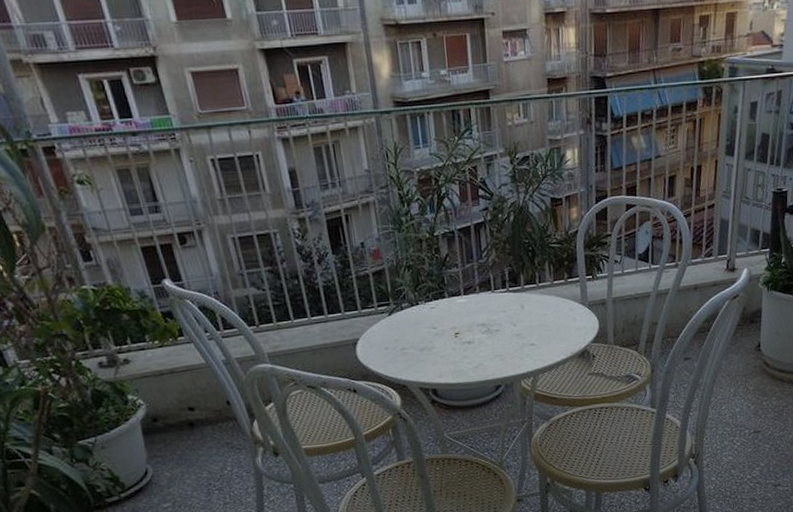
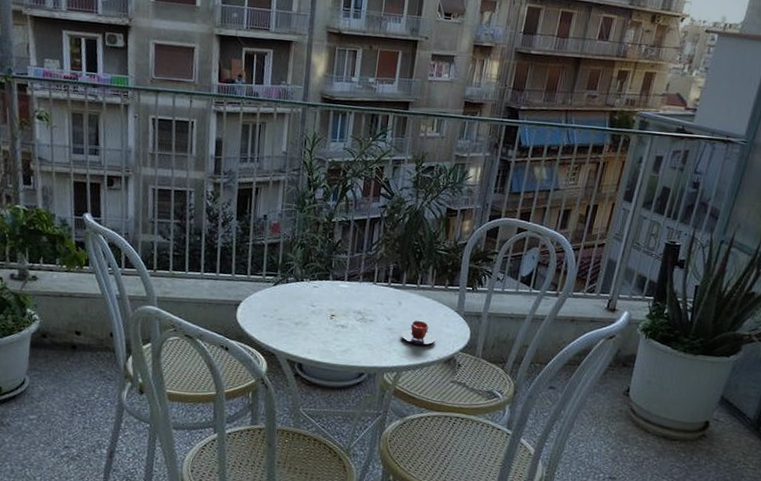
teacup: none [529,320,566,345] -> present [400,320,436,346]

